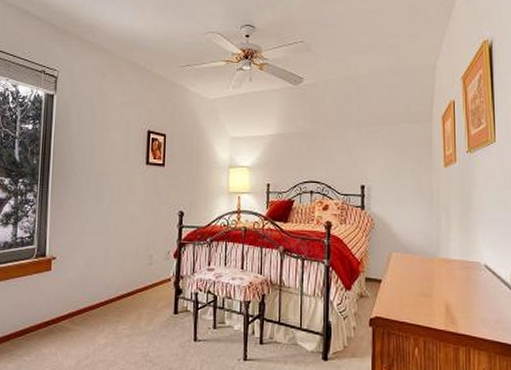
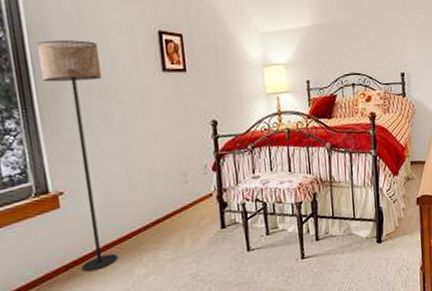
floor lamp: none [57,132,102,332] -> present [37,39,117,272]

